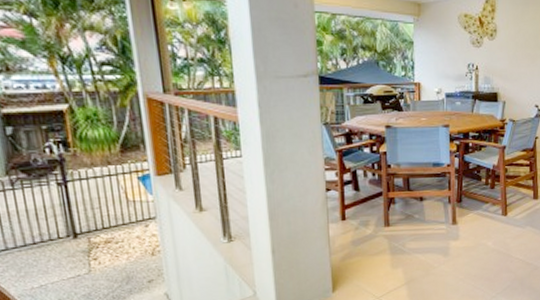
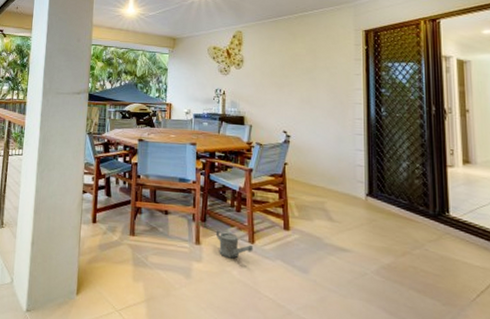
watering can: none [471,207,506,232] -> present [215,229,254,259]

